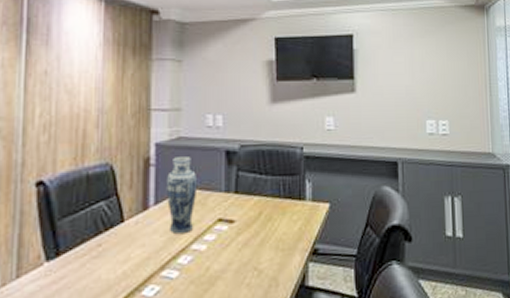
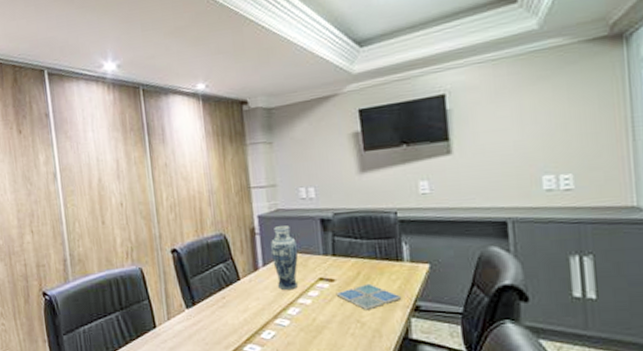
drink coaster: none [234,225,301,256] -> present [336,283,402,310]

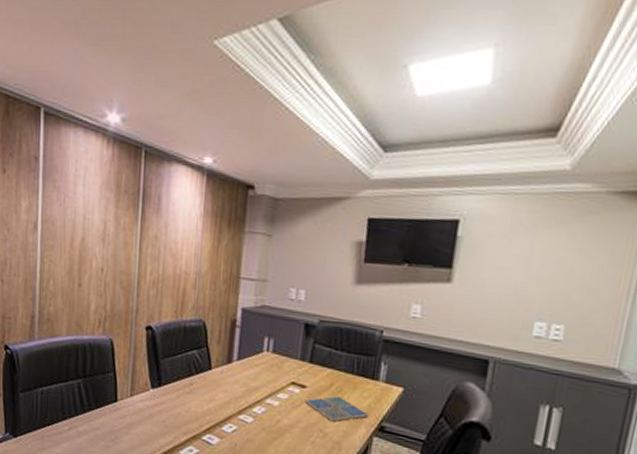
vase: present [270,226,298,291] -> none [247,323,277,389]

